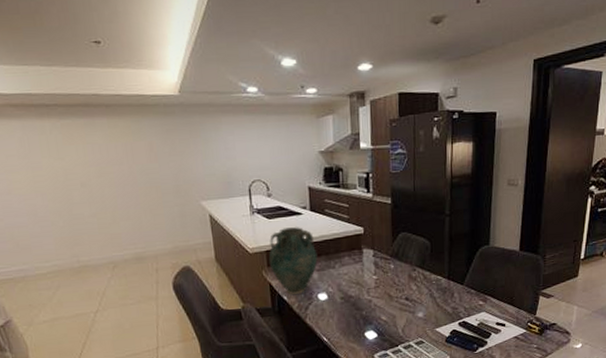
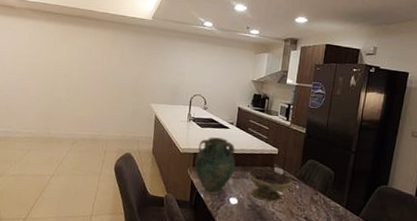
decorative bowl: none [334,253,386,289] -> present [248,168,293,202]

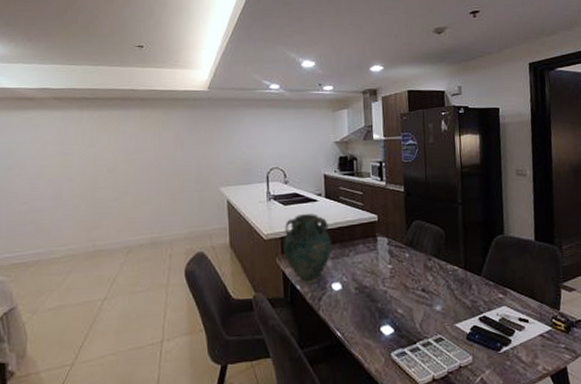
decorative bowl: present [248,168,293,202] -> none [348,240,401,279]

